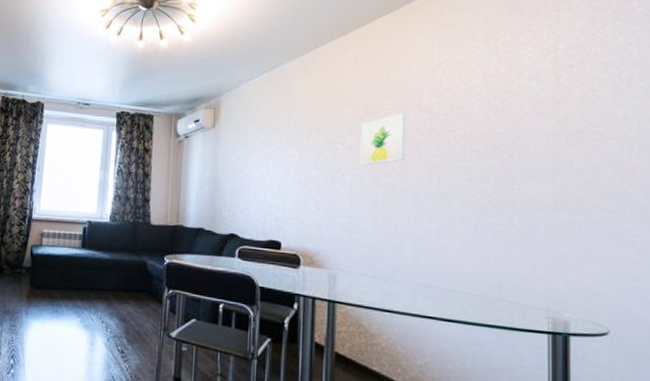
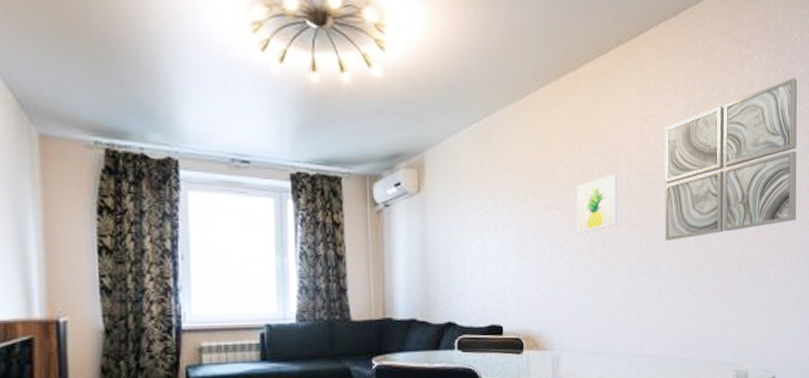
wall art: none [460,17,637,178] -> present [664,78,798,242]

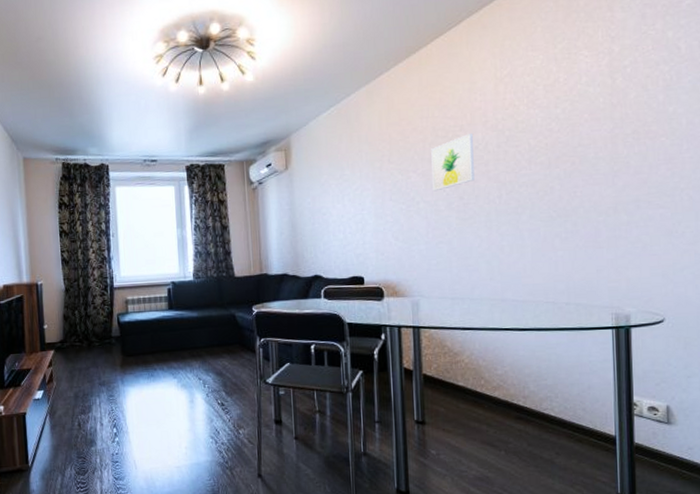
wall art: present [664,78,798,242] -> none [522,11,687,191]

